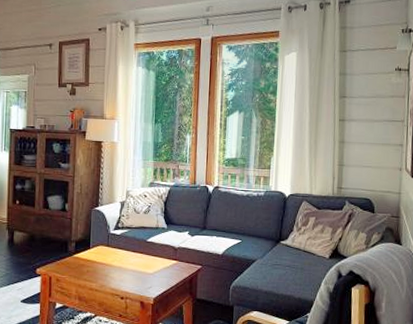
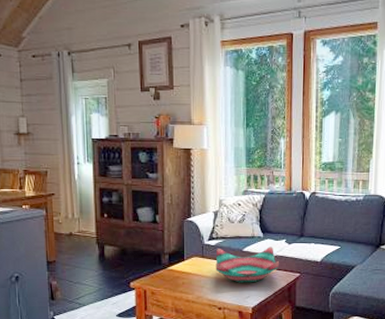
decorative bowl: none [119,237,181,273] -> present [215,247,279,283]

